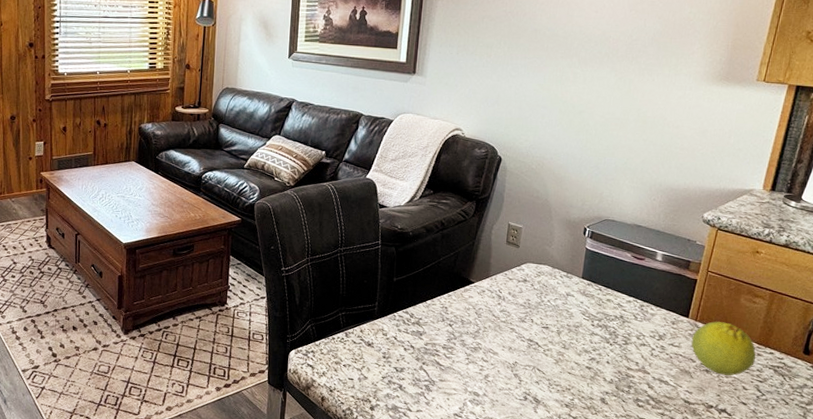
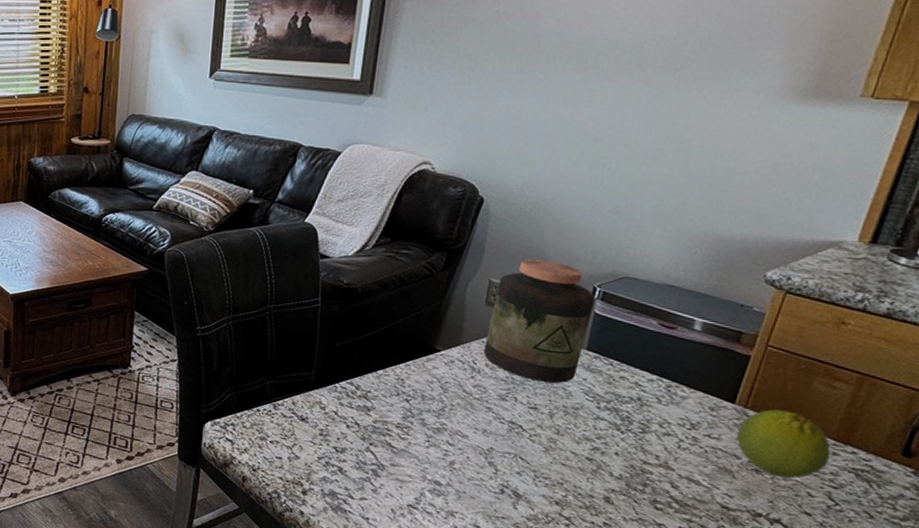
jar: none [507,206,586,306] -> present [484,259,596,383]

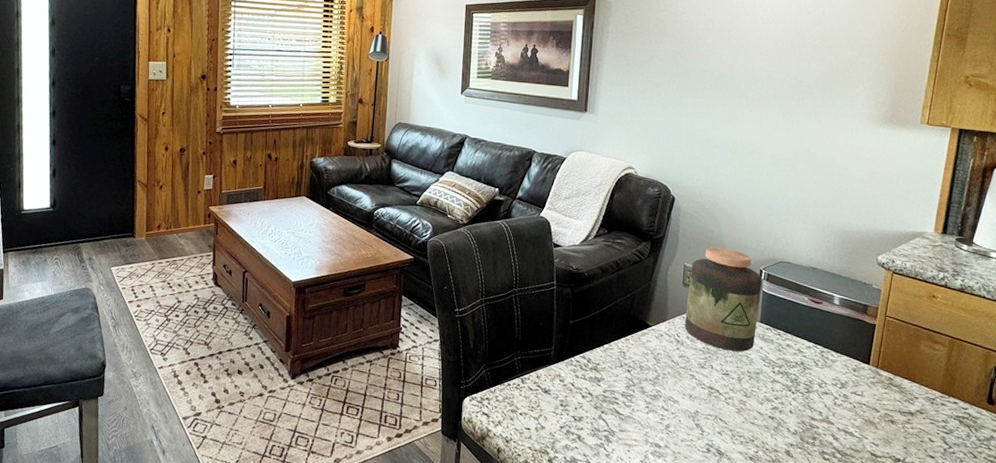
fruit: present [736,409,831,478] -> none [874,369,940,427]

